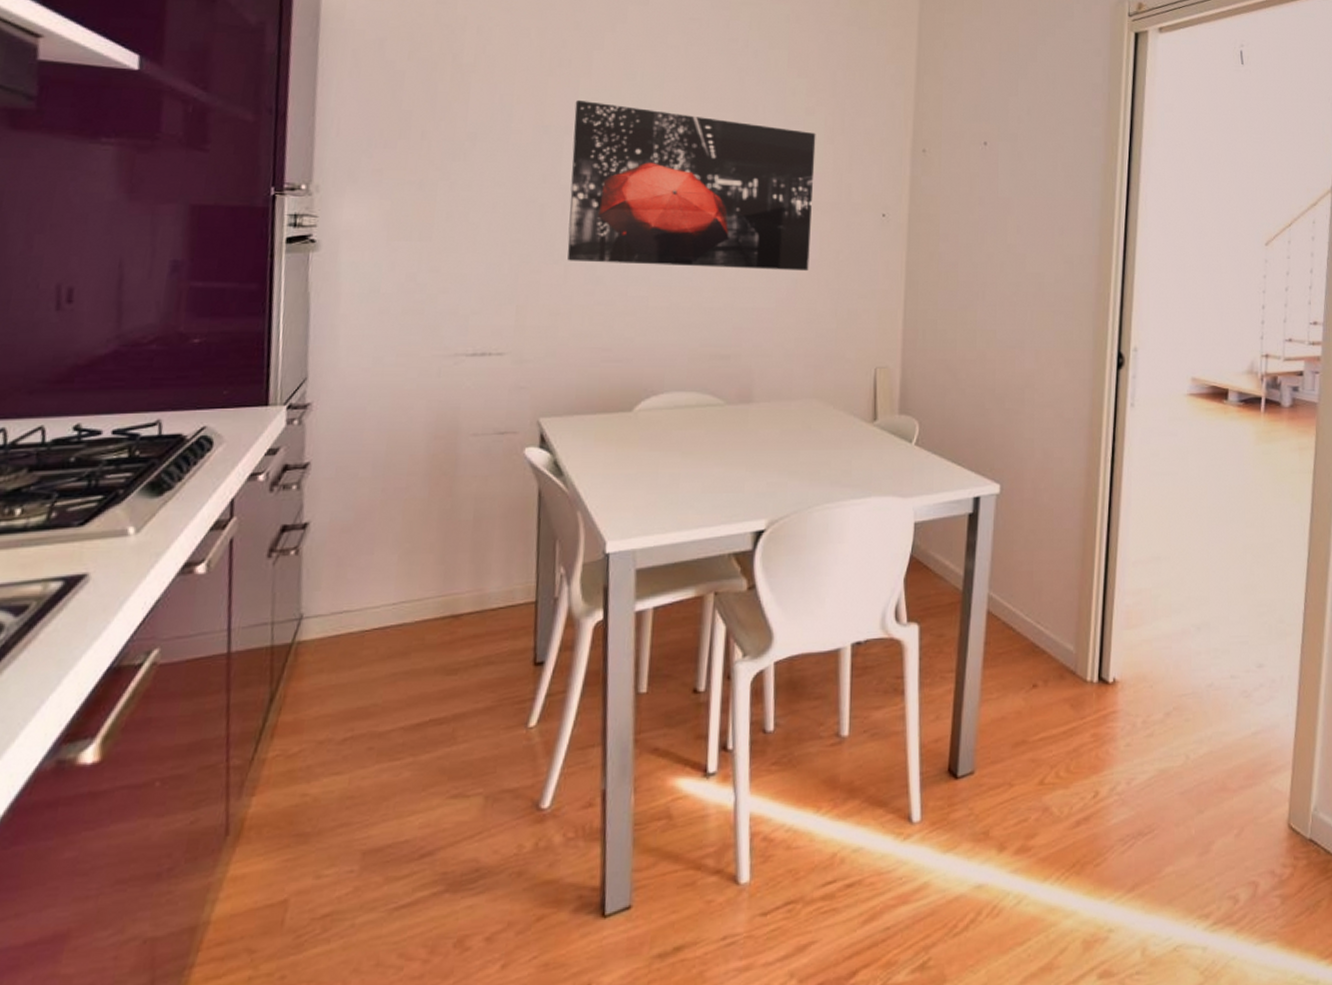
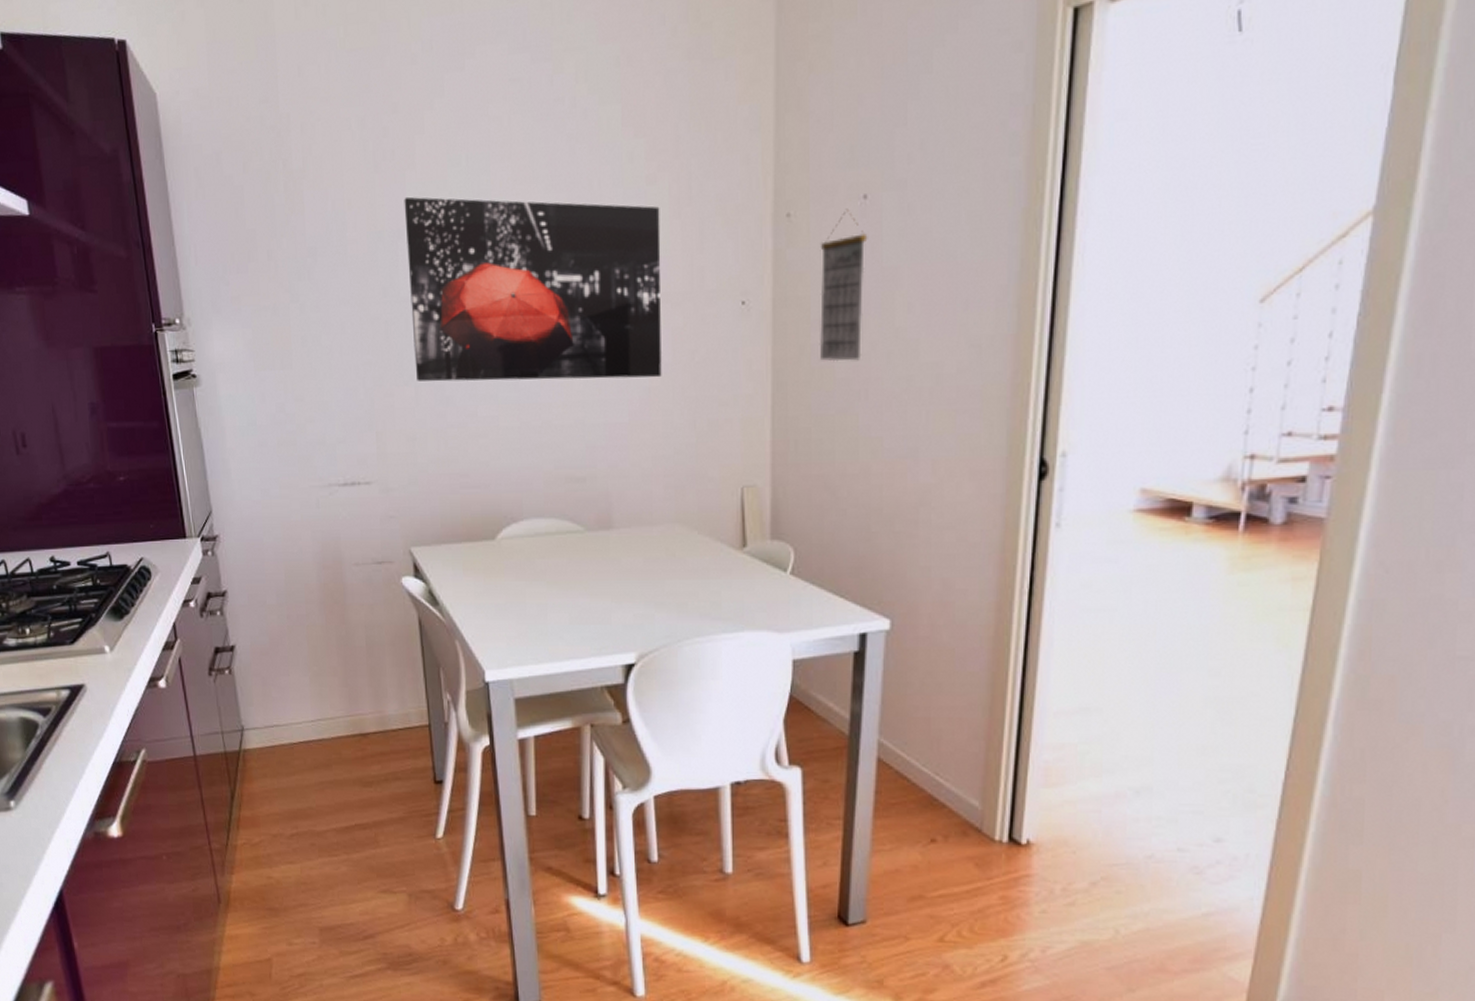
calendar: none [946,151,987,268] -> present [819,208,868,362]

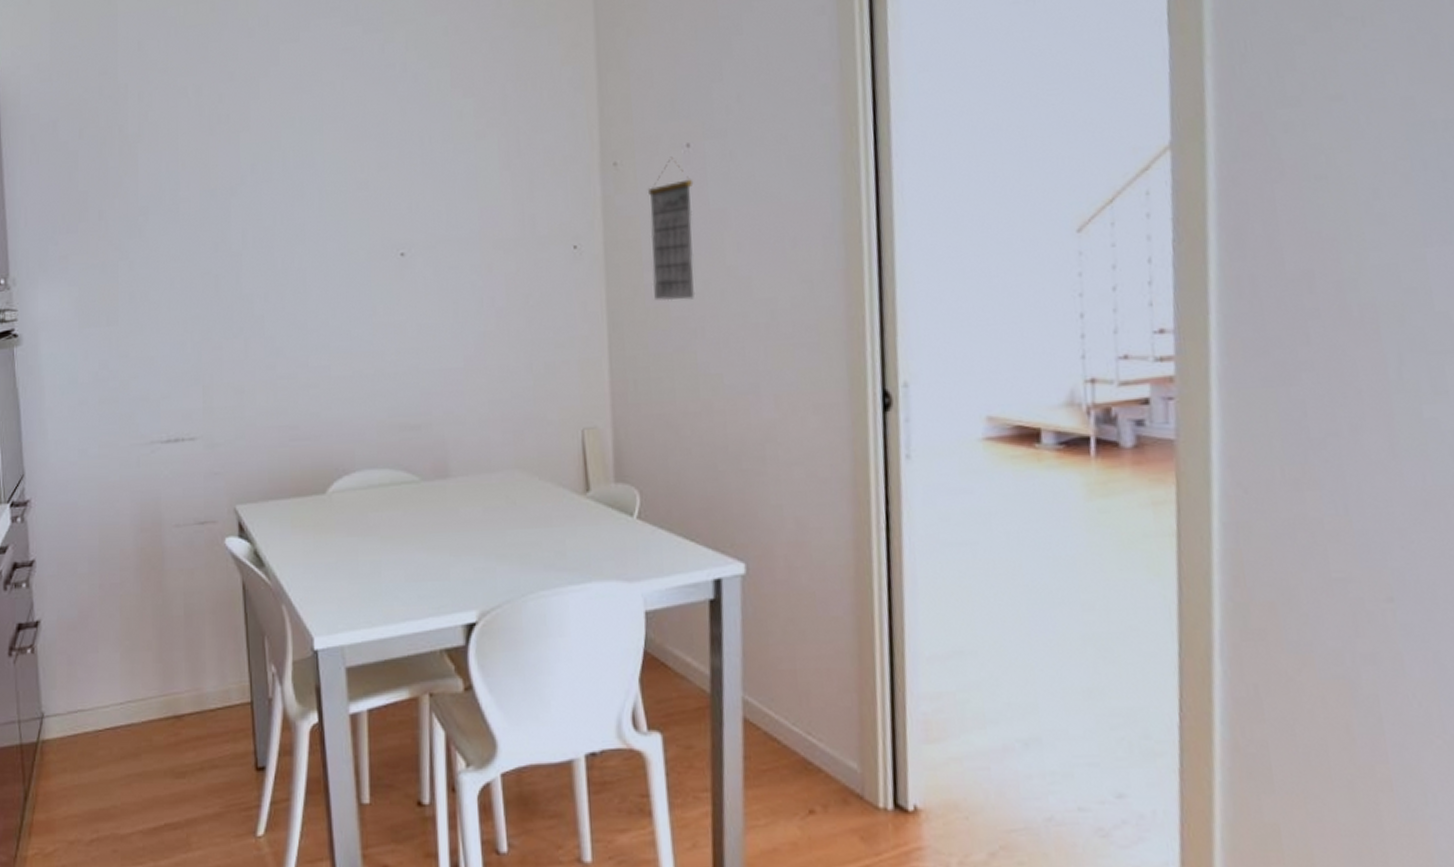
wall art: present [404,196,662,382] -> none [238,156,496,334]

